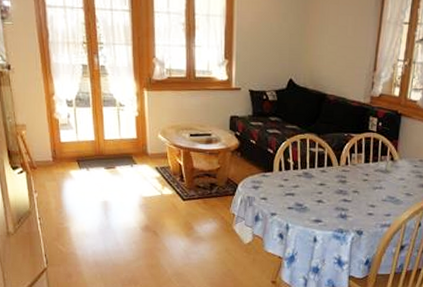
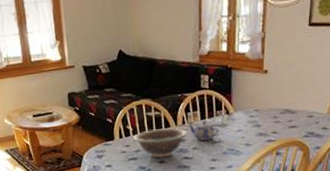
decorative bowl: none [293,166,350,197] -> present [133,128,188,158]
teapot: none [351,165,382,185] -> present [188,121,219,141]

